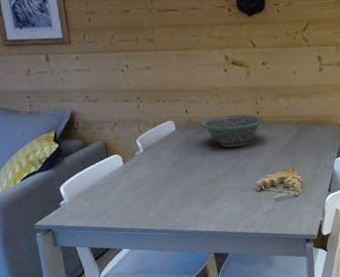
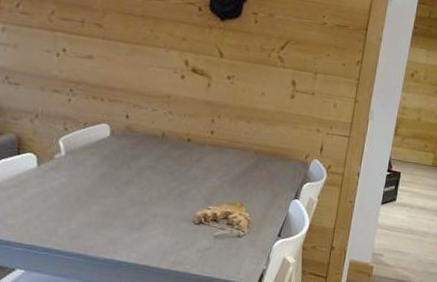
decorative bowl: present [200,114,264,148] -> none [141,128,218,169]

